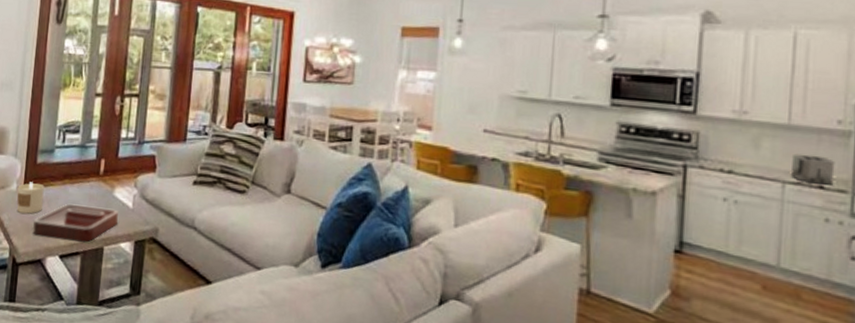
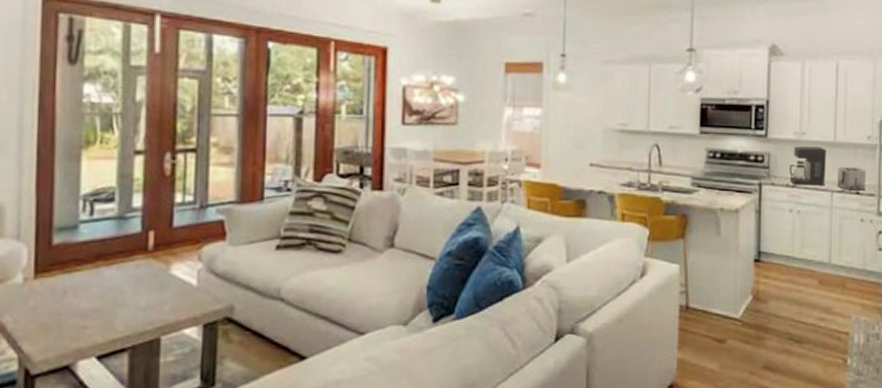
candle: present [17,182,45,214] -> none [24,269,67,311]
decorative tray: present [32,203,118,242] -> none [52,290,178,336]
coffee maker: none [724,126,777,175] -> present [789,146,826,186]

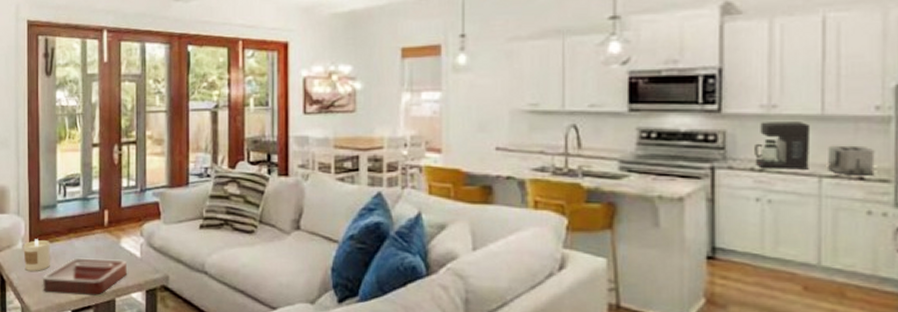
candle: none [24,269,67,311] -> present [23,239,50,271]
decorative tray: none [52,290,178,336] -> present [42,257,127,295]

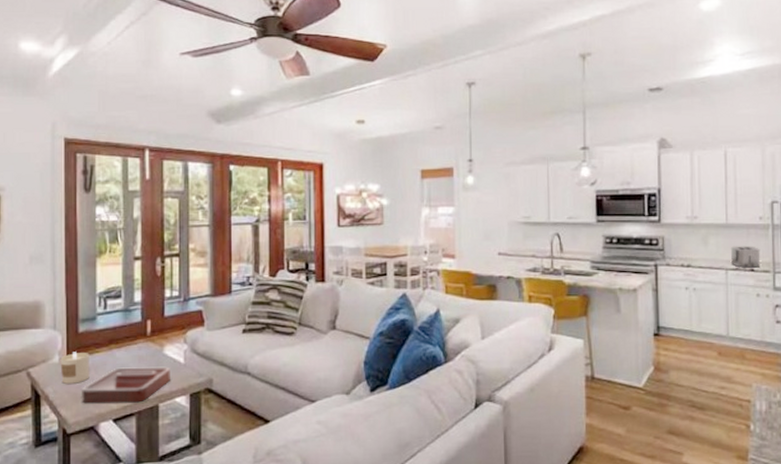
coffee maker: present [755,122,809,170] -> none [684,229,719,265]

